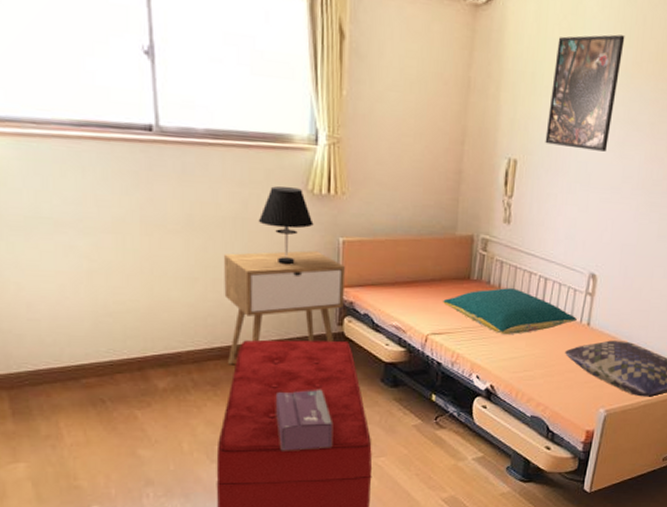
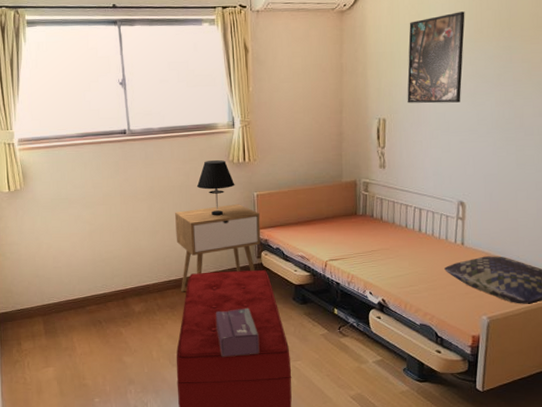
pillow: present [443,288,577,334] -> none [337,219,451,257]

